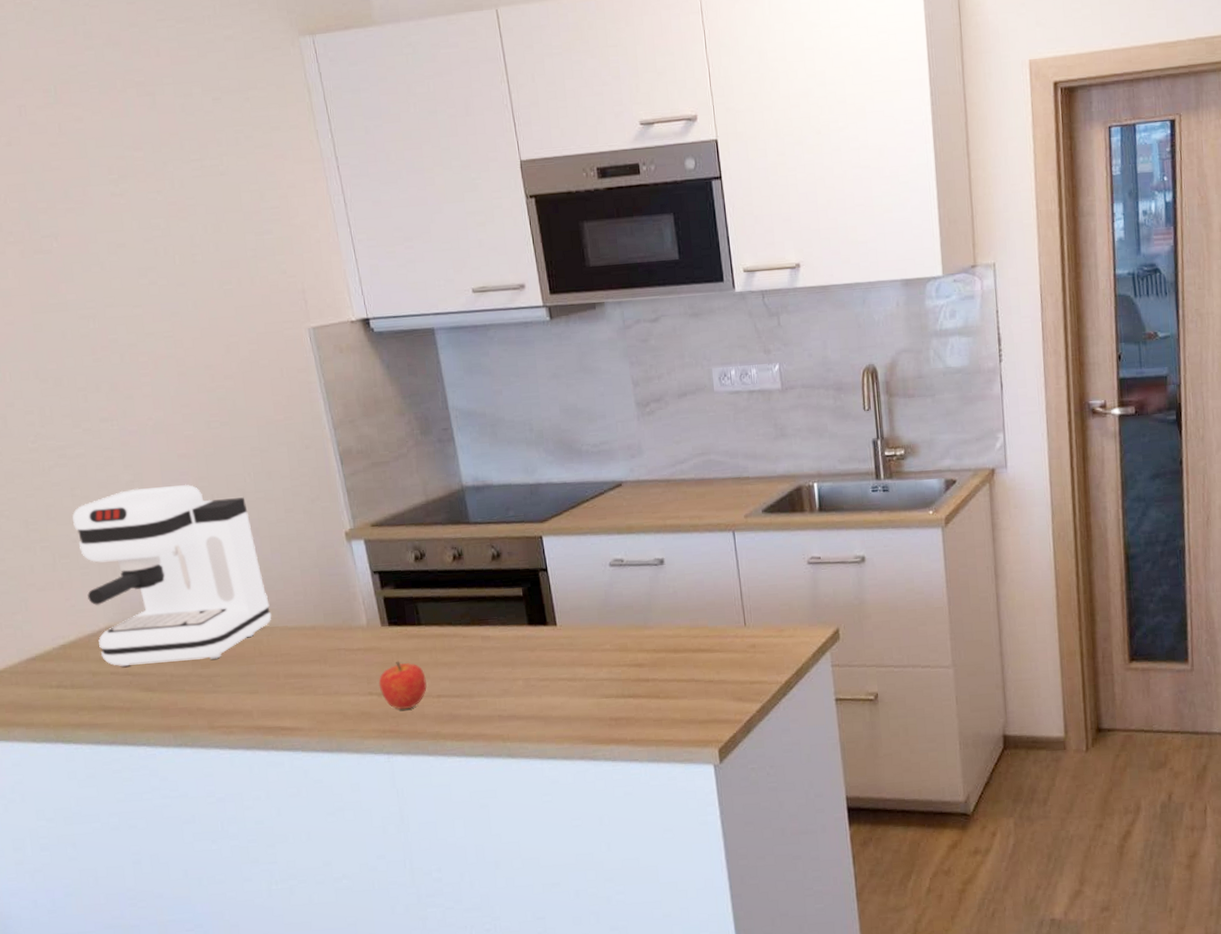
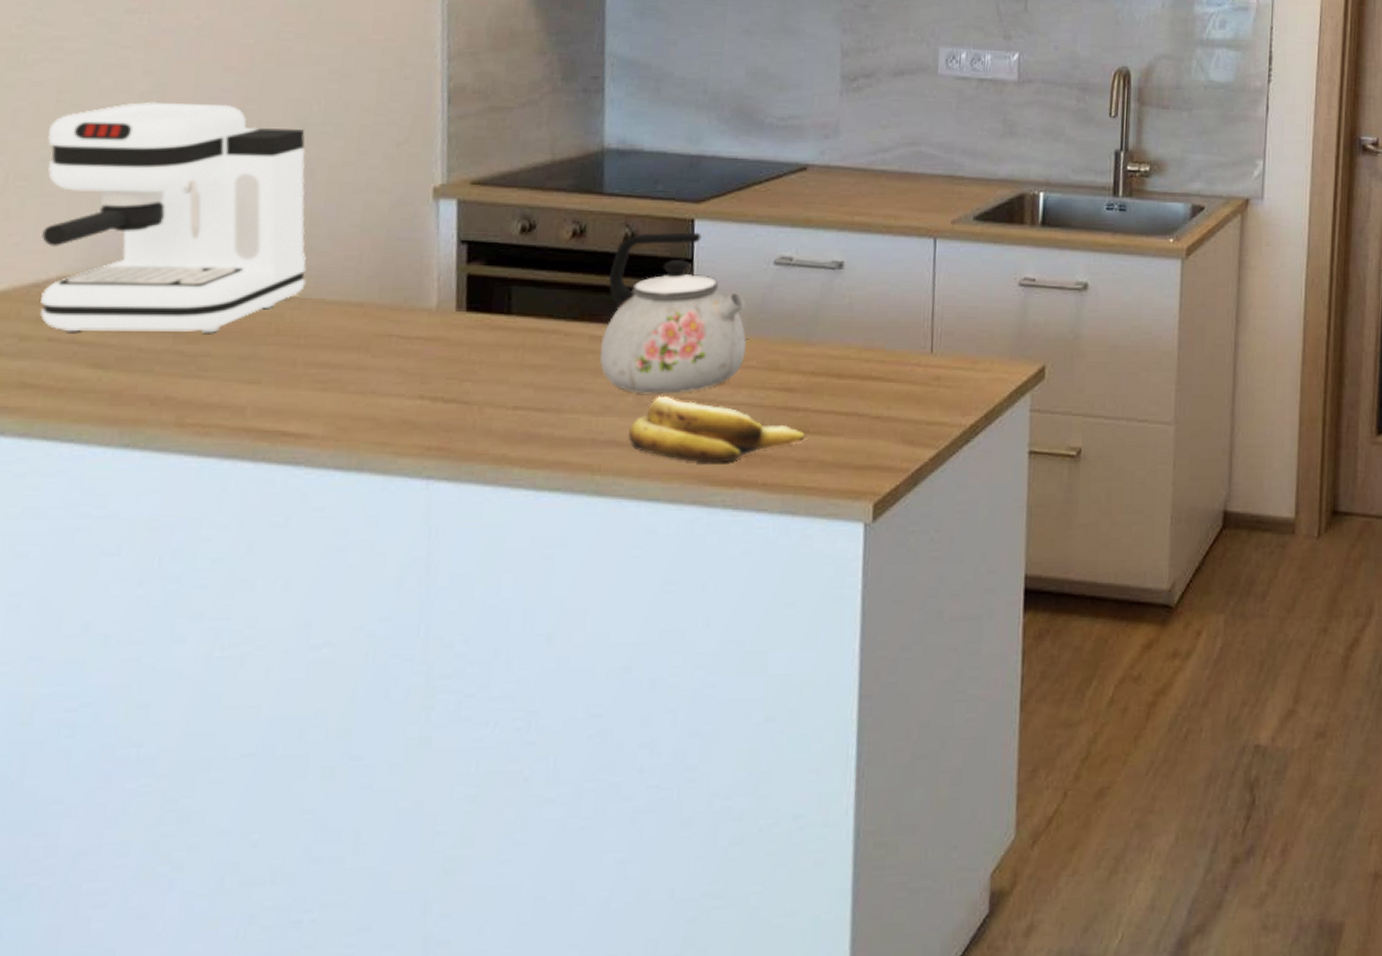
fruit: present [378,661,427,709] -> none [435,357,503,421]
kettle: none [486,546,601,678] -> present [599,232,746,394]
banana: none [524,678,657,728] -> present [627,397,805,463]

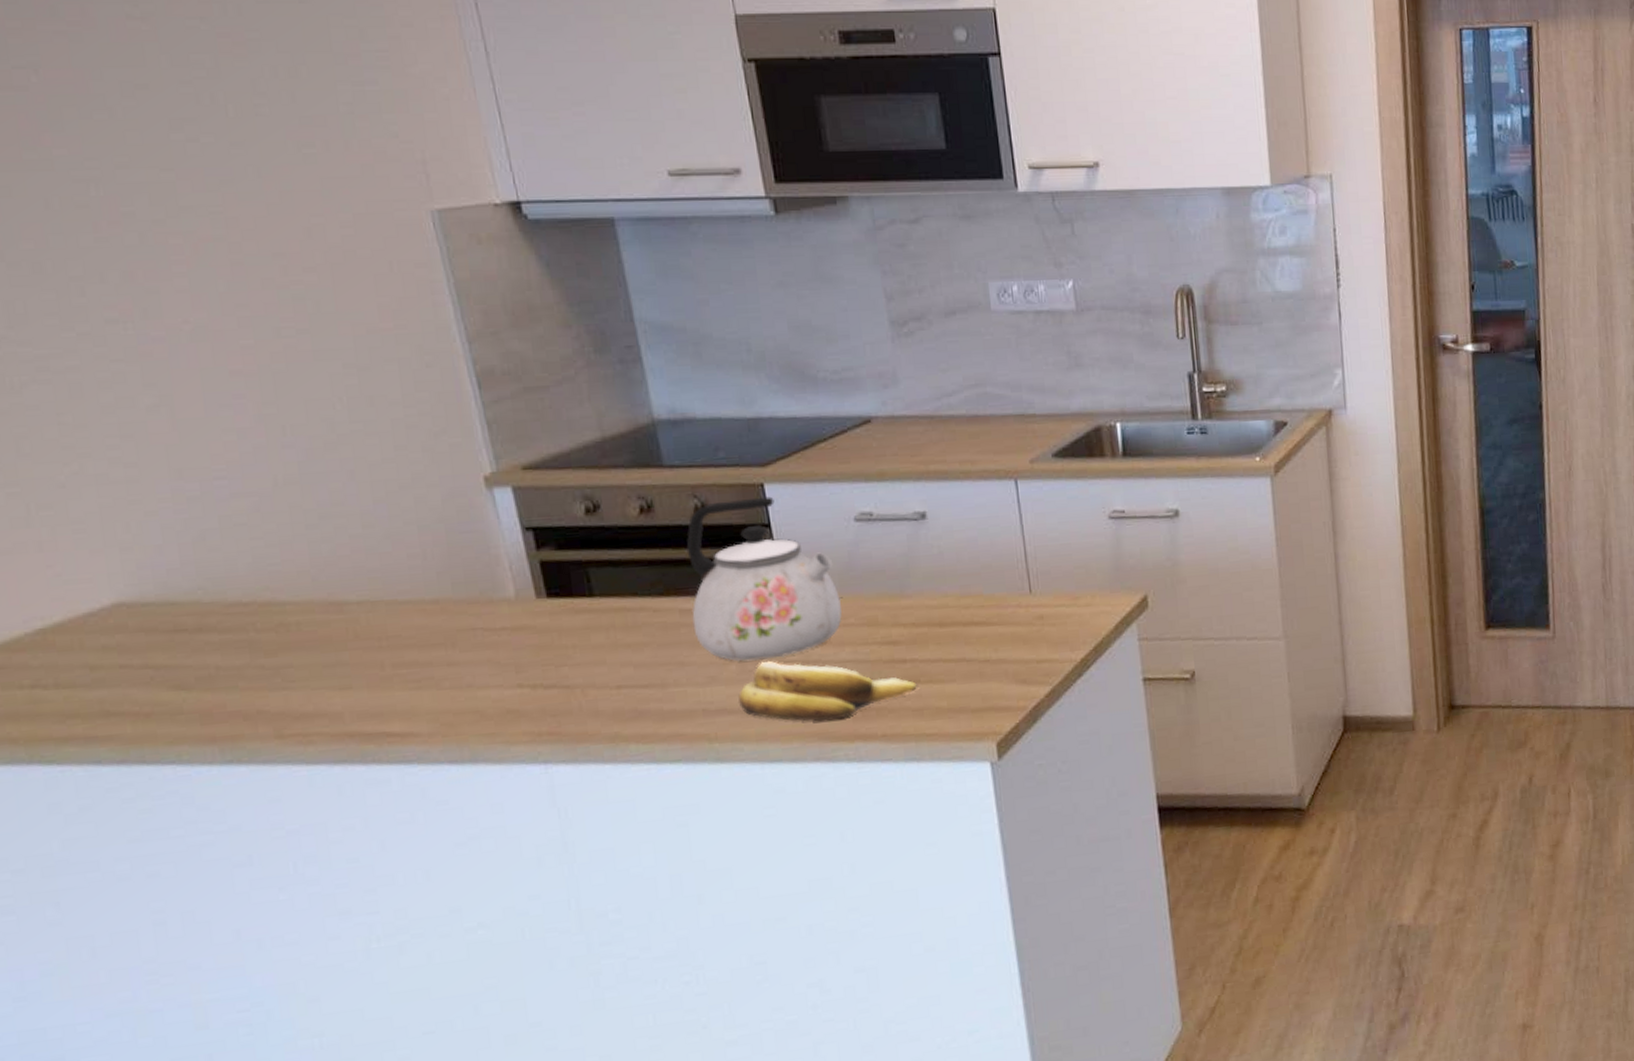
coffee maker: present [40,101,306,333] -> none [59,410,374,658]

